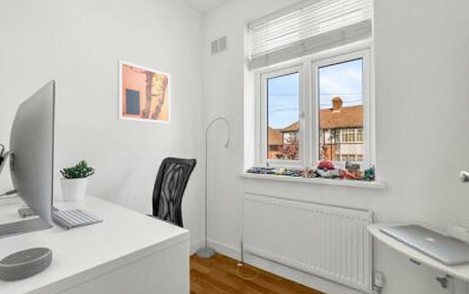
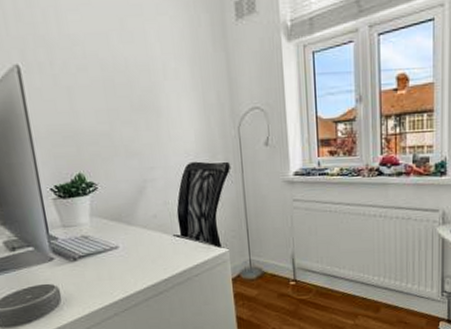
wall art: present [117,60,171,124] -> none [105,31,191,120]

